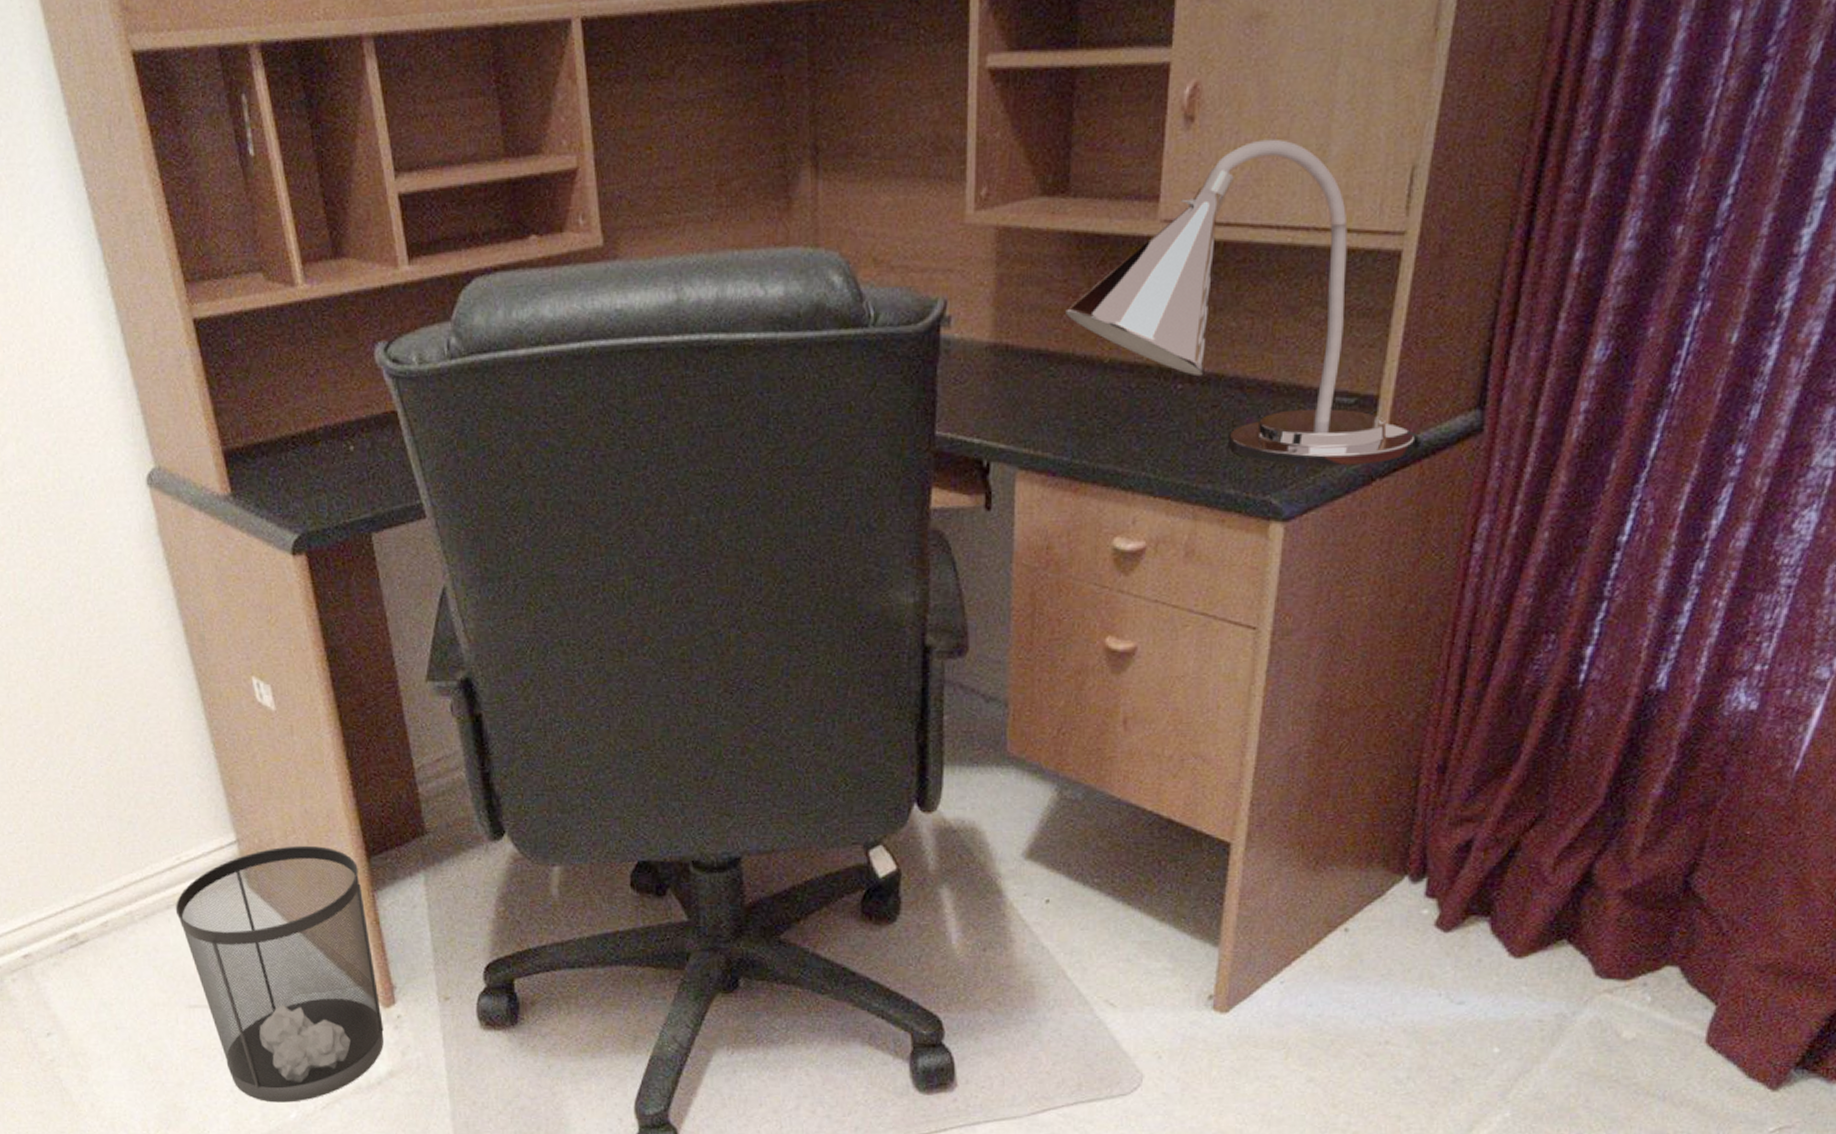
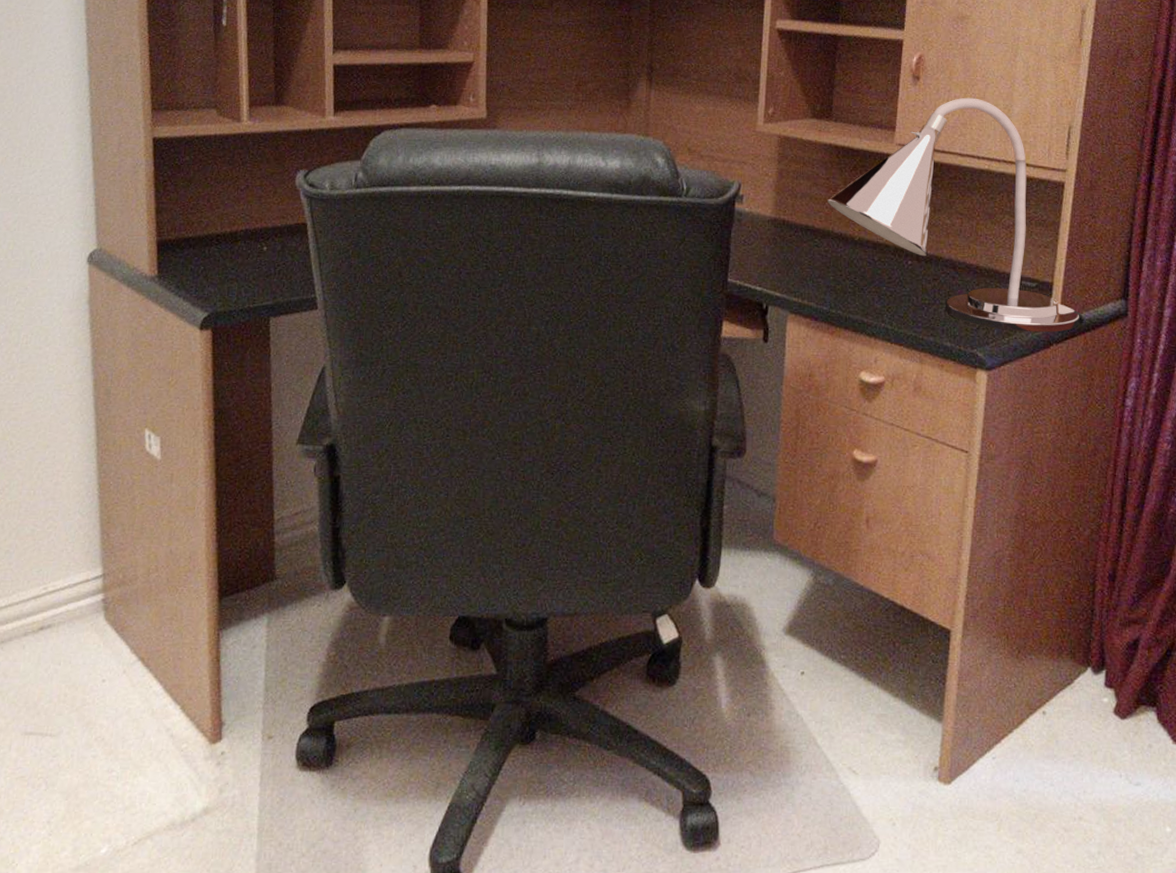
waste bin: present [175,845,384,1103] -> none [31,583,209,837]

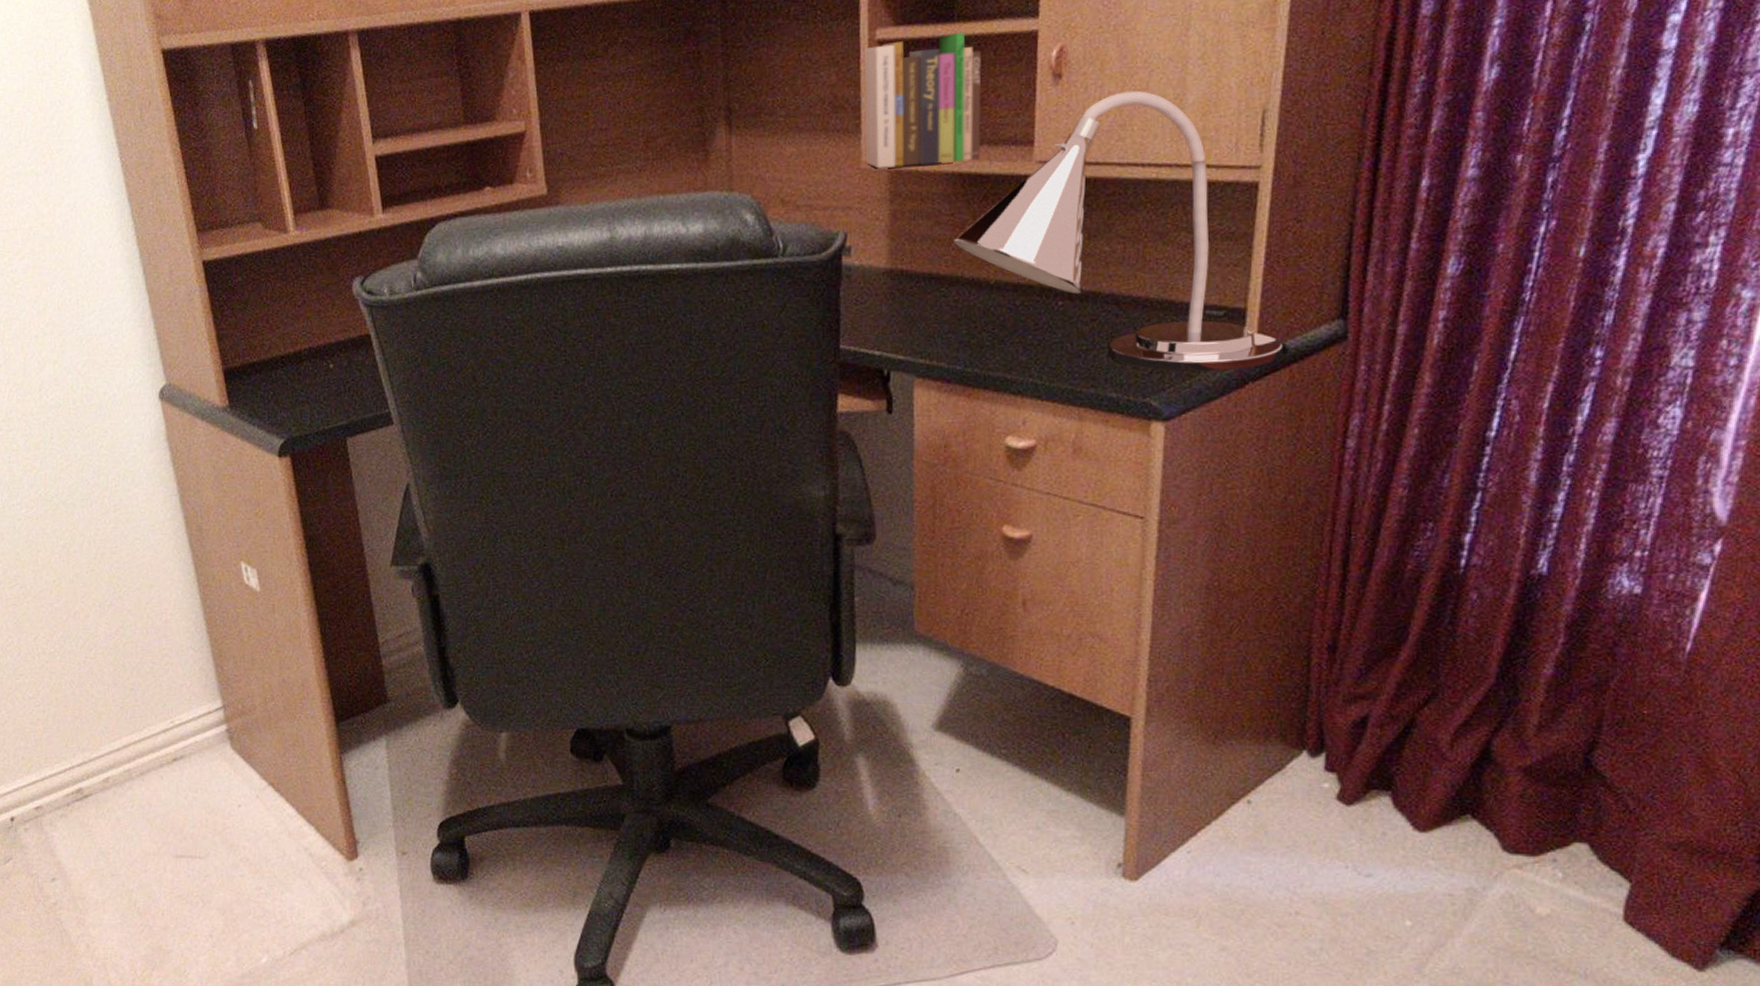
books: none [760,32,859,137] -> present [864,31,982,170]

